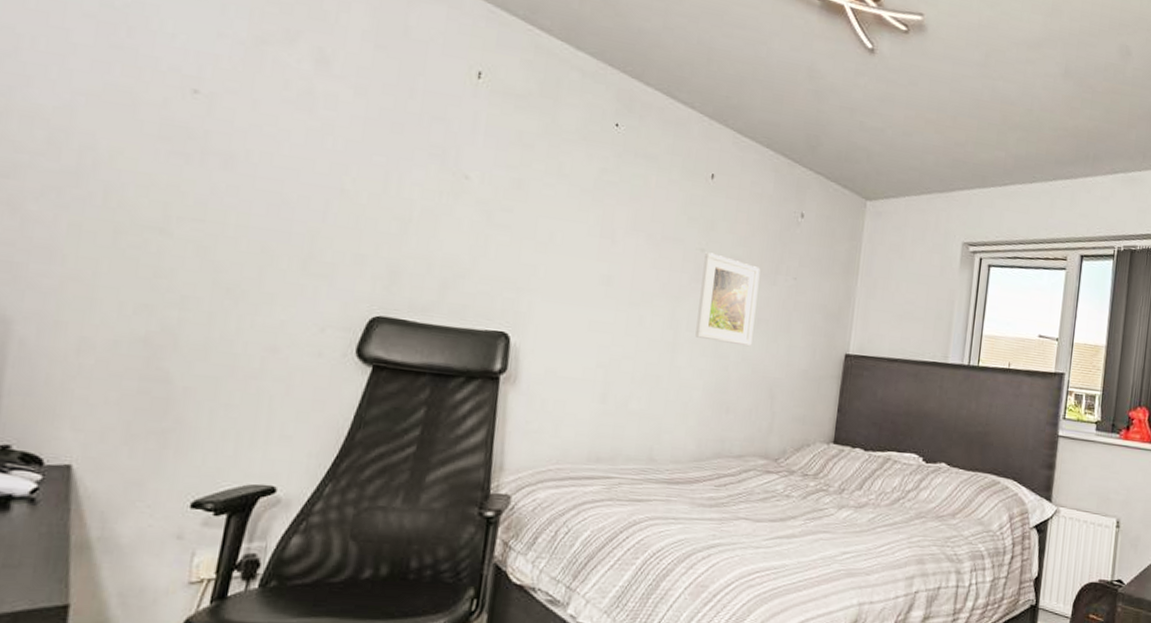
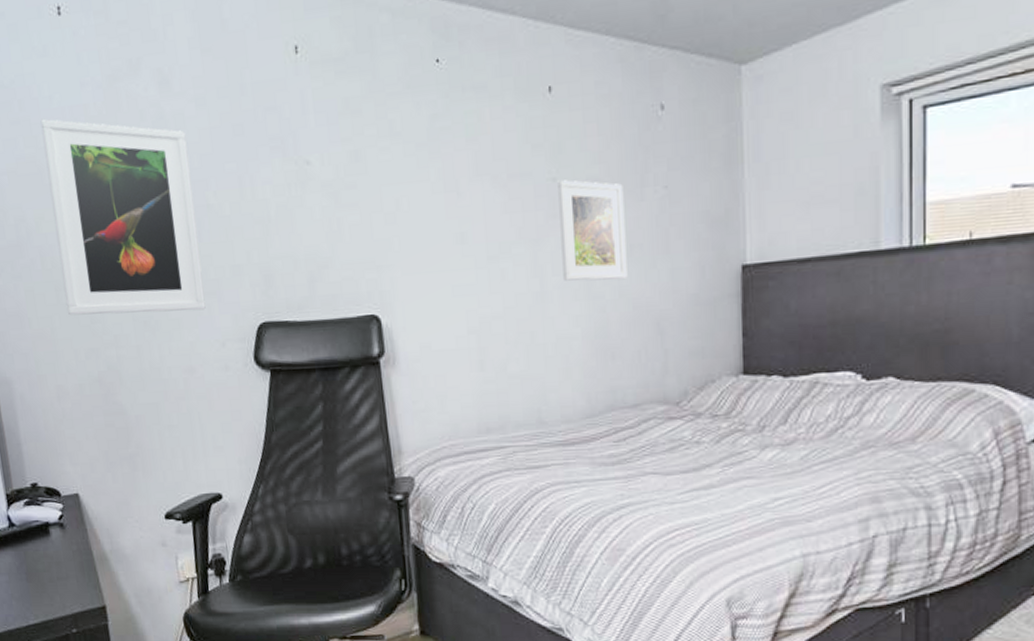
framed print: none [123,53,335,291] -> present [40,118,206,316]

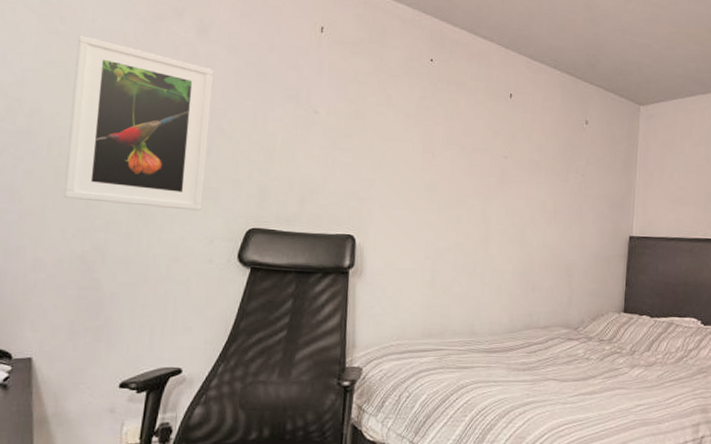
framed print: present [558,180,628,281] -> none [504,158,554,235]

